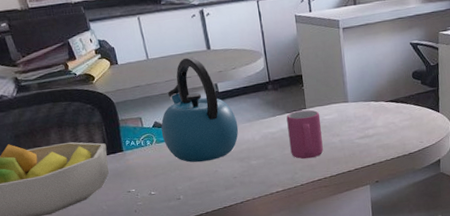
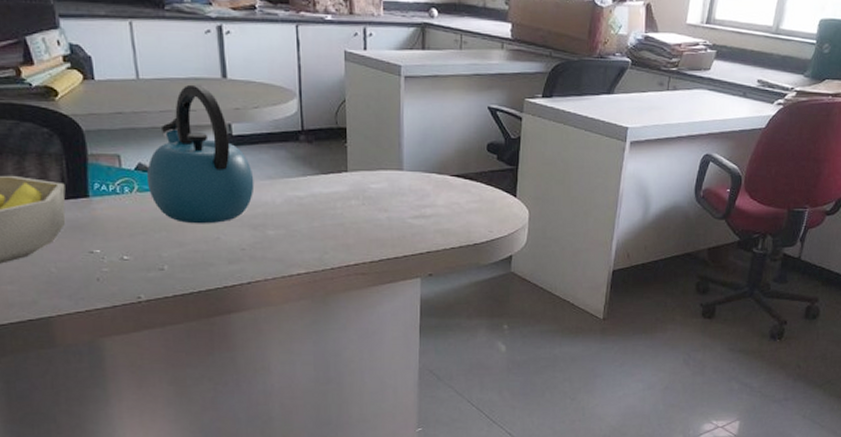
mug: present [286,110,323,159] -> none [320,173,366,236]

